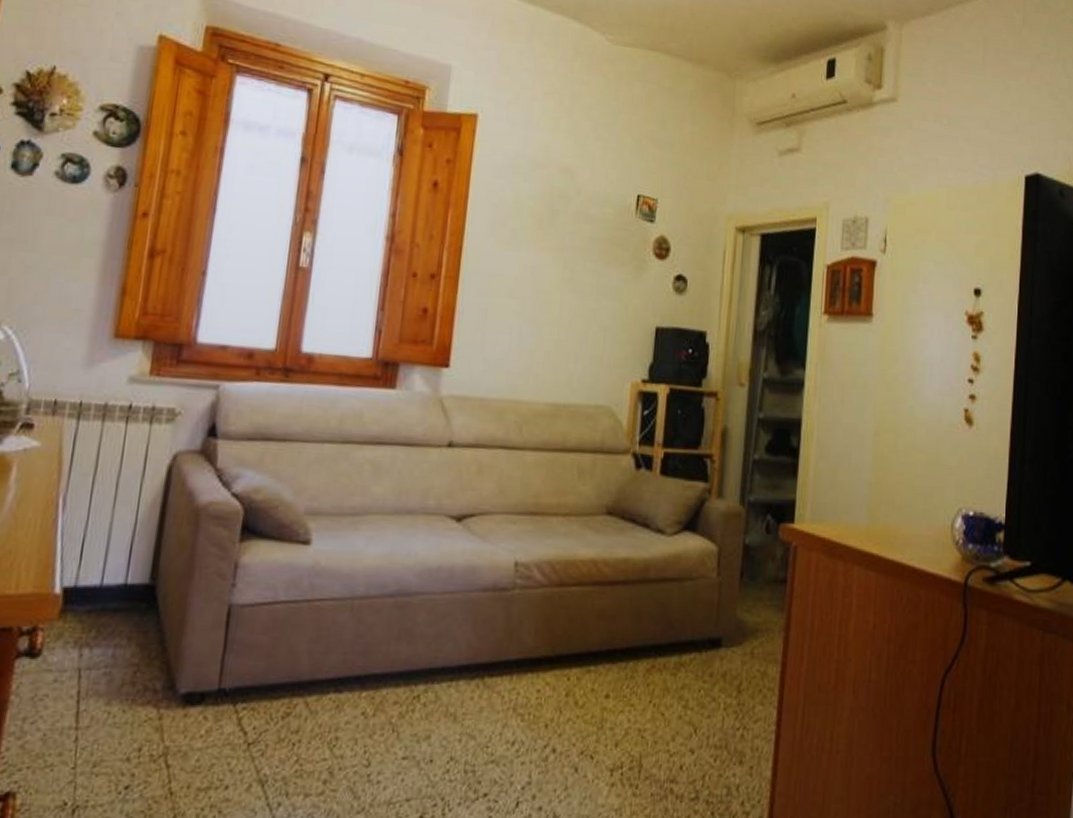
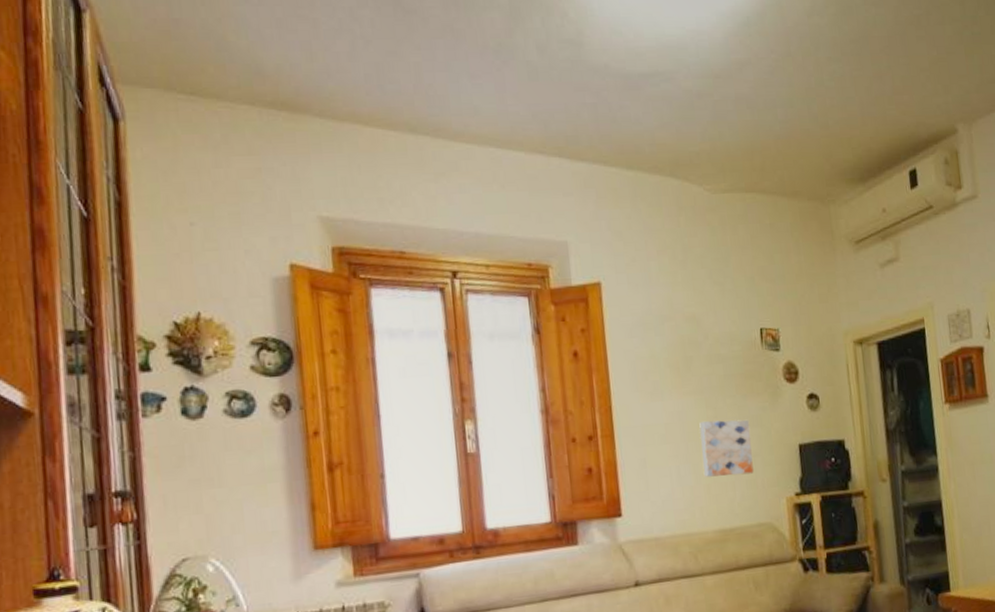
wall art: none [546,282,607,349] -> present [699,419,754,477]

